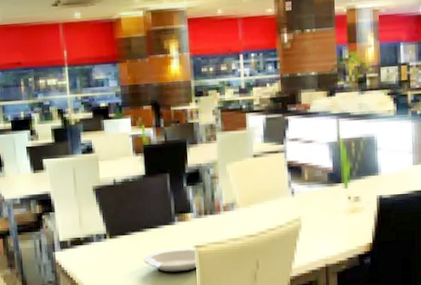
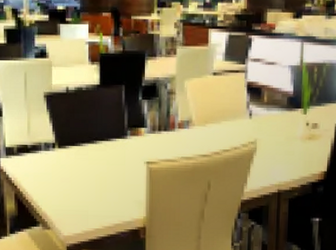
plate: present [143,248,197,273] -> none [92,163,147,189]

